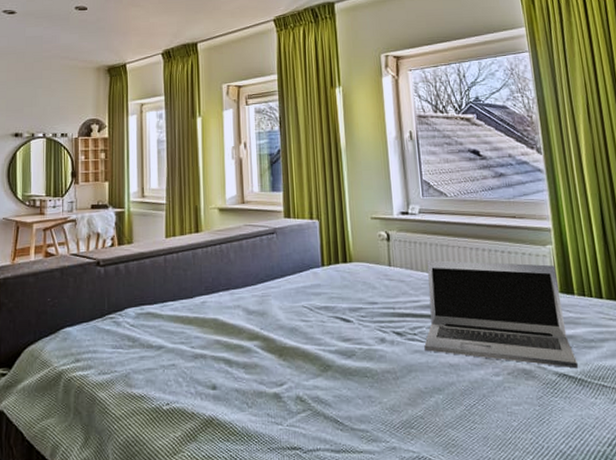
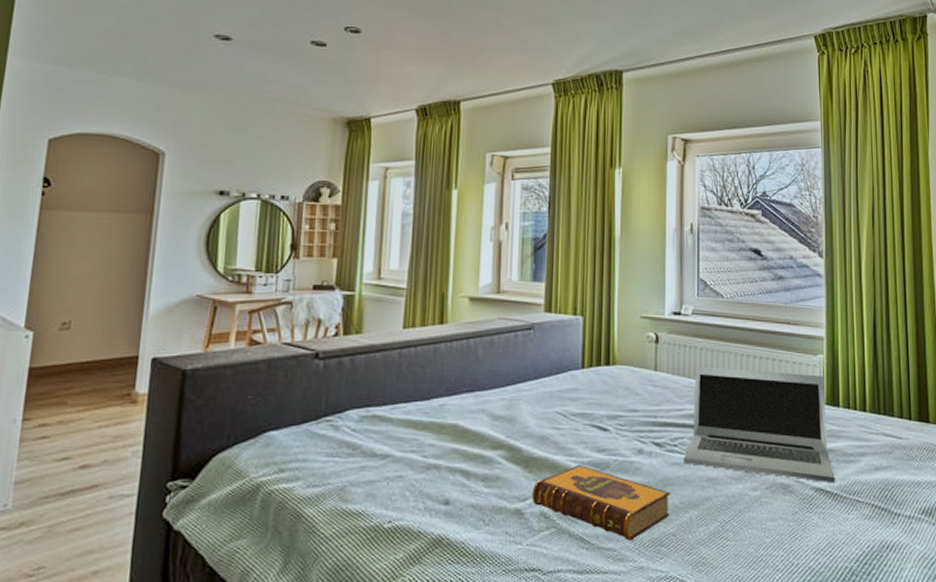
hardback book: none [287,352,416,423] -> present [531,464,670,541]

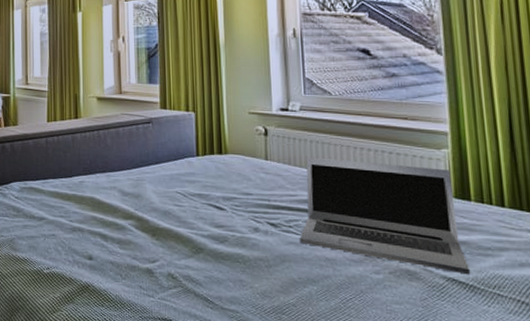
hardback book: present [531,464,670,541] -> none [159,236,289,306]

